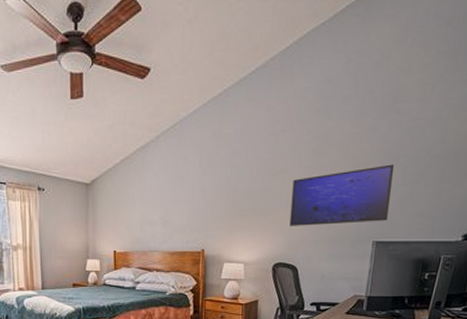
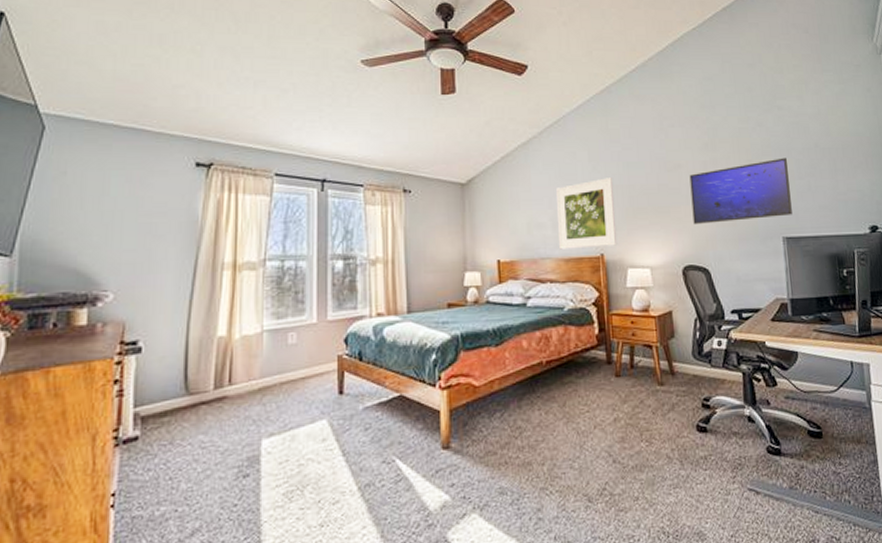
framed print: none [167,181,220,244] -> present [556,178,618,250]

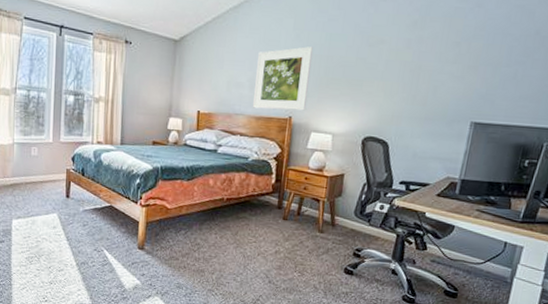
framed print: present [689,157,792,224] -> none [383,42,499,102]

